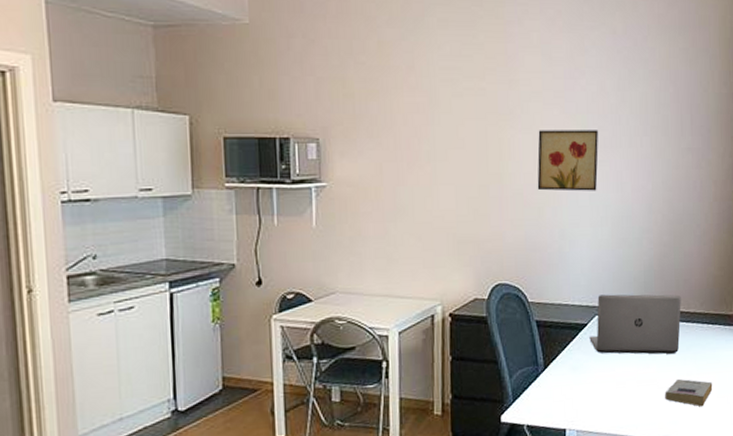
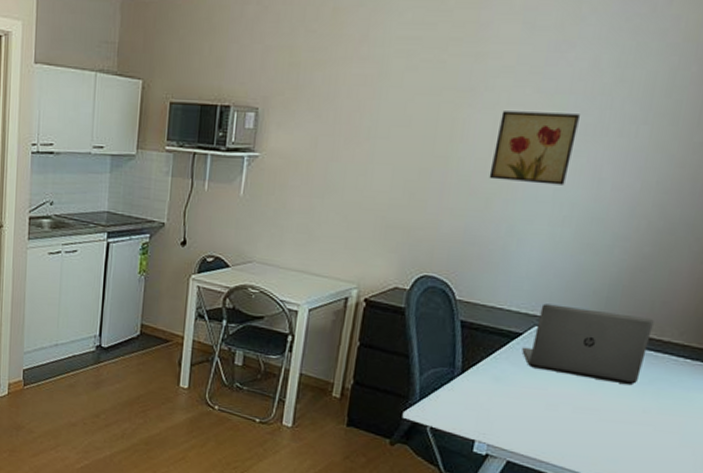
book: present [665,379,713,407] -> none [606,415,677,452]

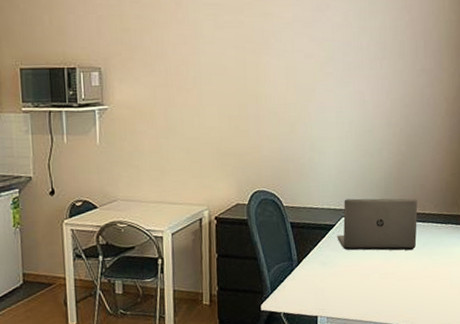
wall art: present [489,111,580,185] -> none [289,55,343,109]

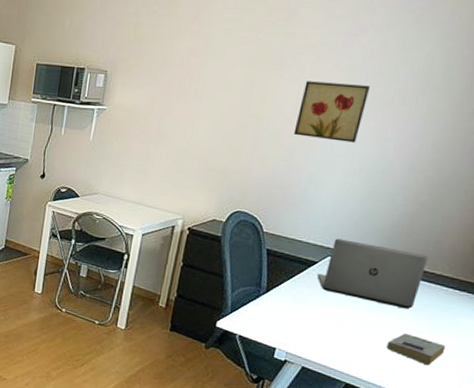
wall art: none [289,55,343,109] -> present [293,81,370,143]
book: none [404,272,447,296] -> present [386,333,446,366]

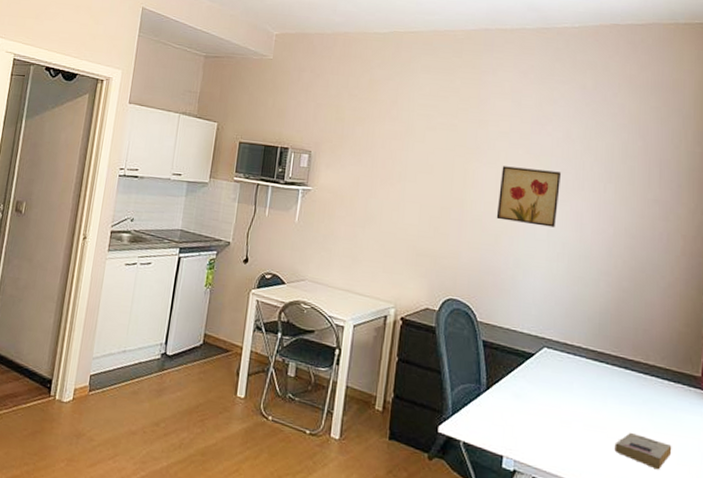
laptop: present [317,238,428,310] -> none [536,327,639,405]

